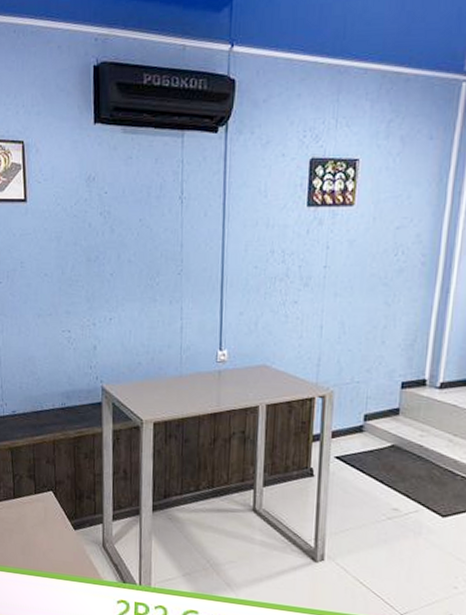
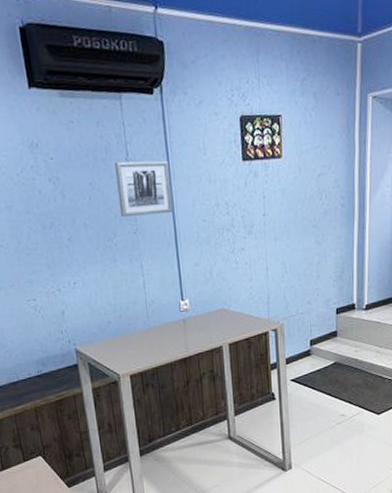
wall art: none [166,199,225,257] -> present [114,160,173,217]

